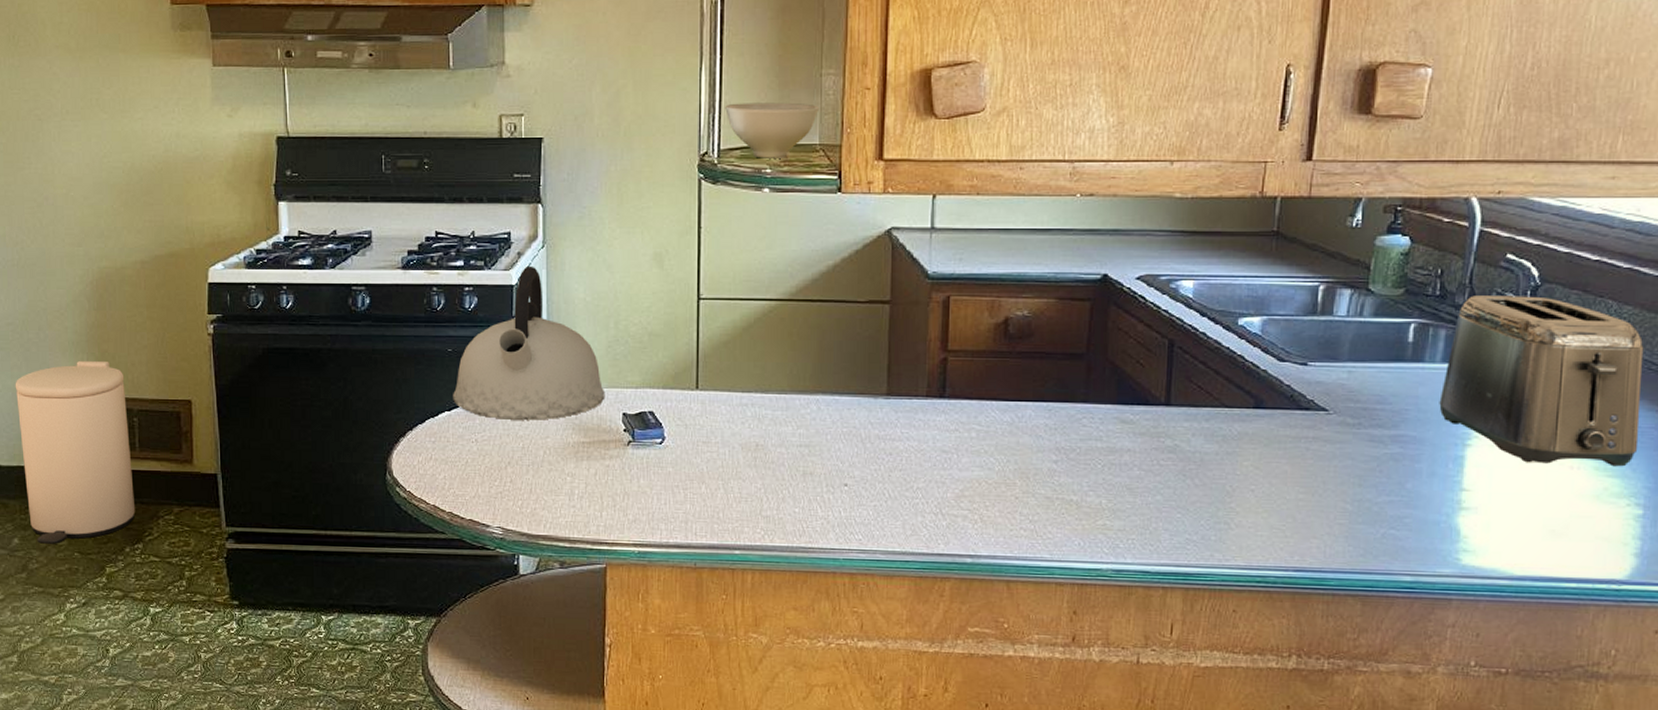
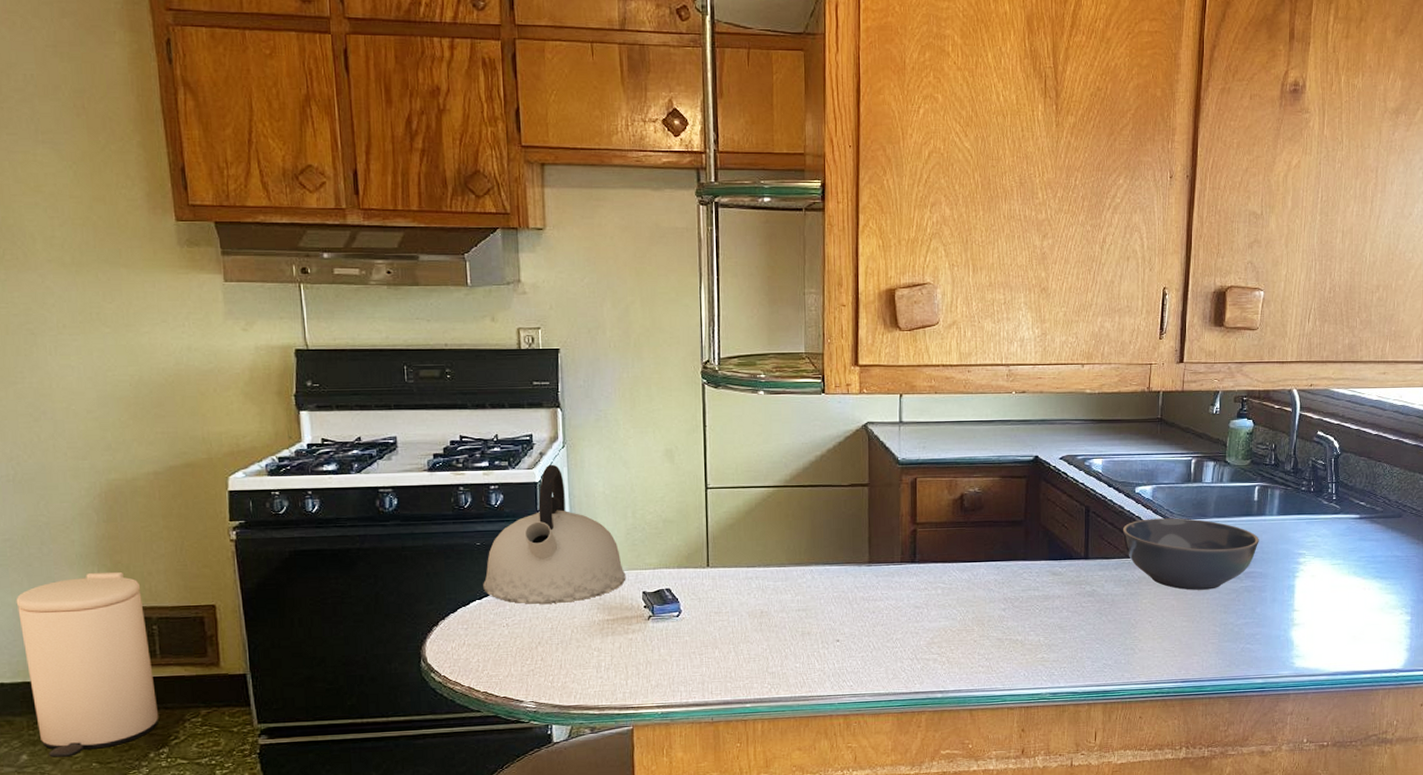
bowl: present [725,102,819,158] -> none [723,317,804,365]
bowl: none [1218,359,1414,455] -> present [1122,518,1259,590]
toaster: present [1439,296,1644,467] -> none [1276,462,1408,587]

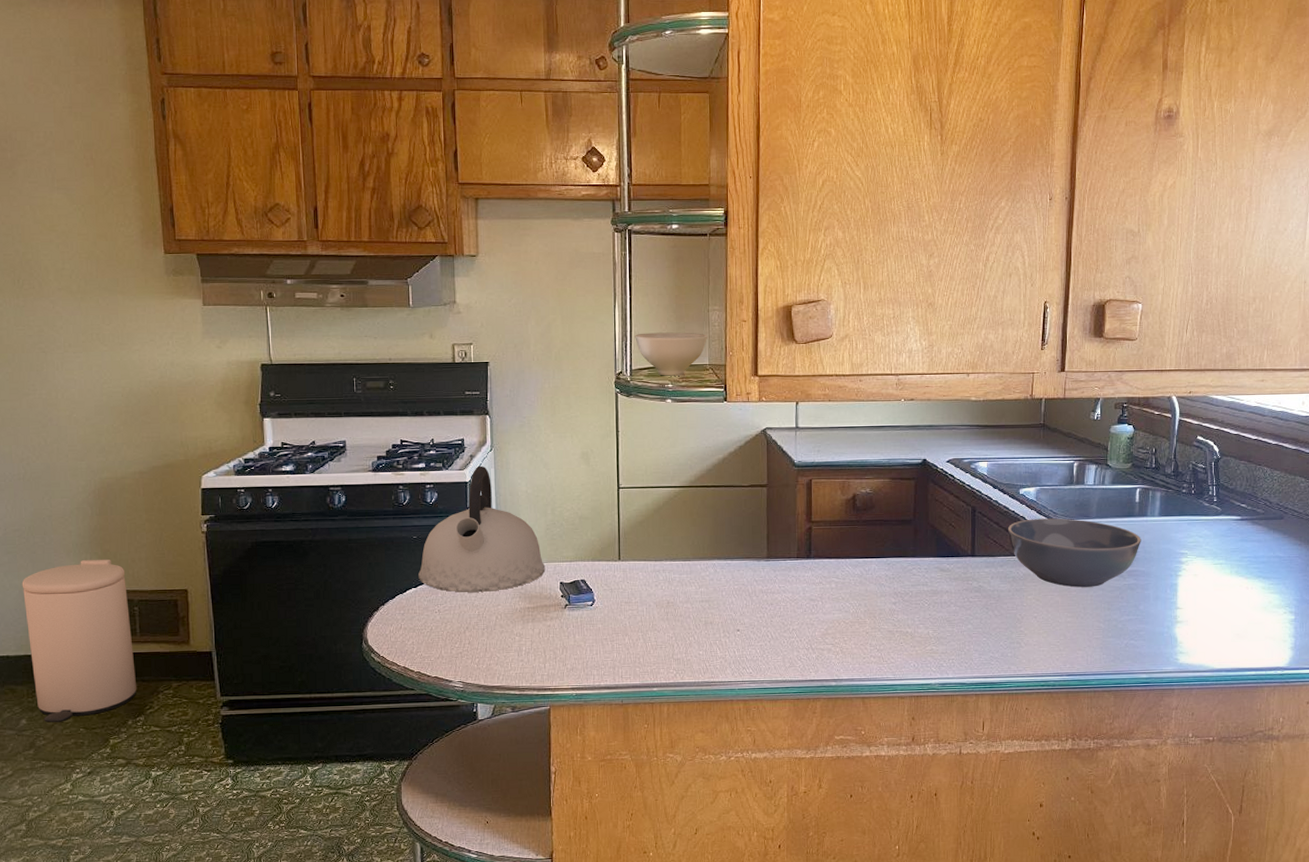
bowl: none [723,317,804,365] -> present [635,332,708,376]

